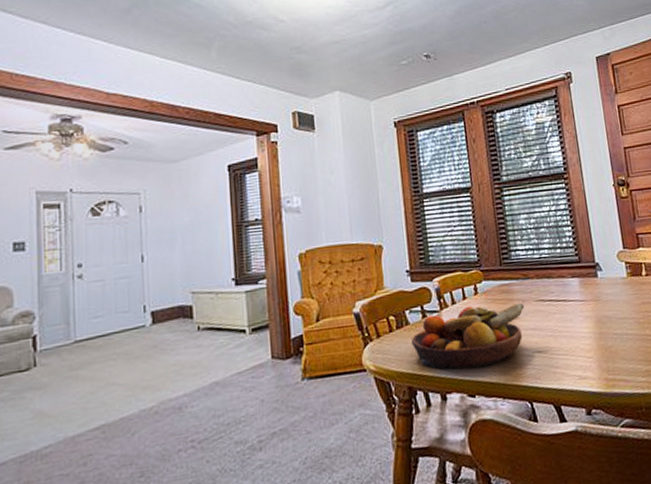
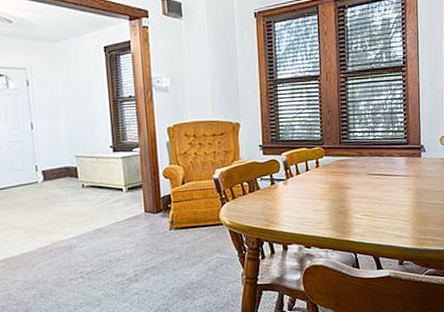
fruit bowl: present [411,302,525,370] -> none [260,175,358,226]

